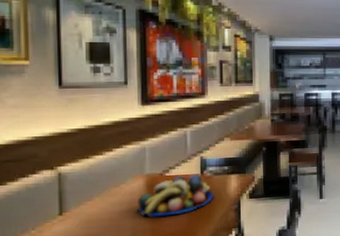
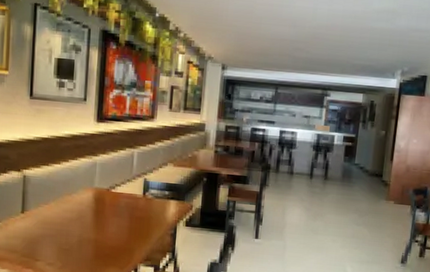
fruit bowl: present [136,174,214,217] -> none [84,194,153,230]

